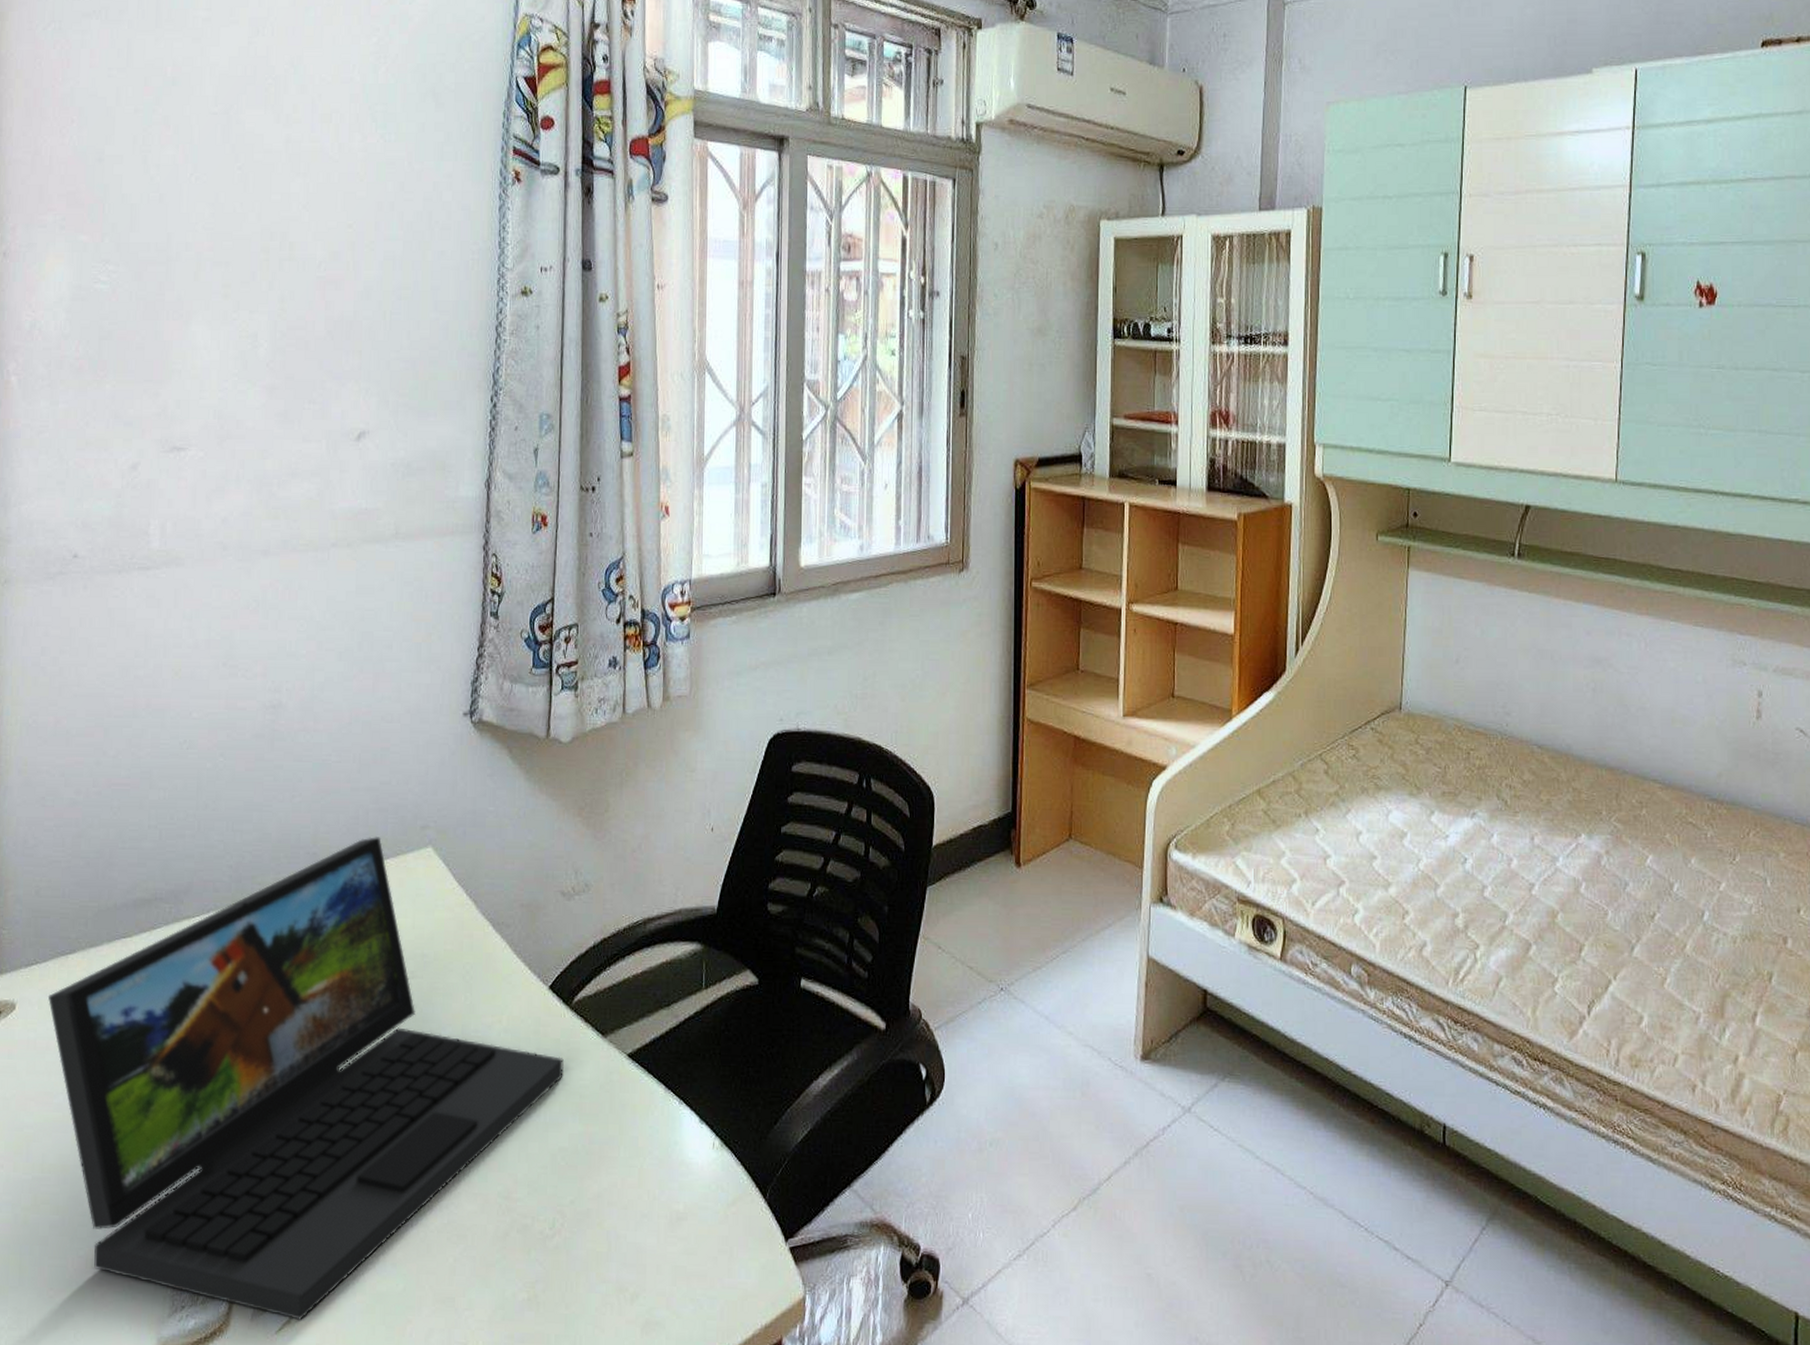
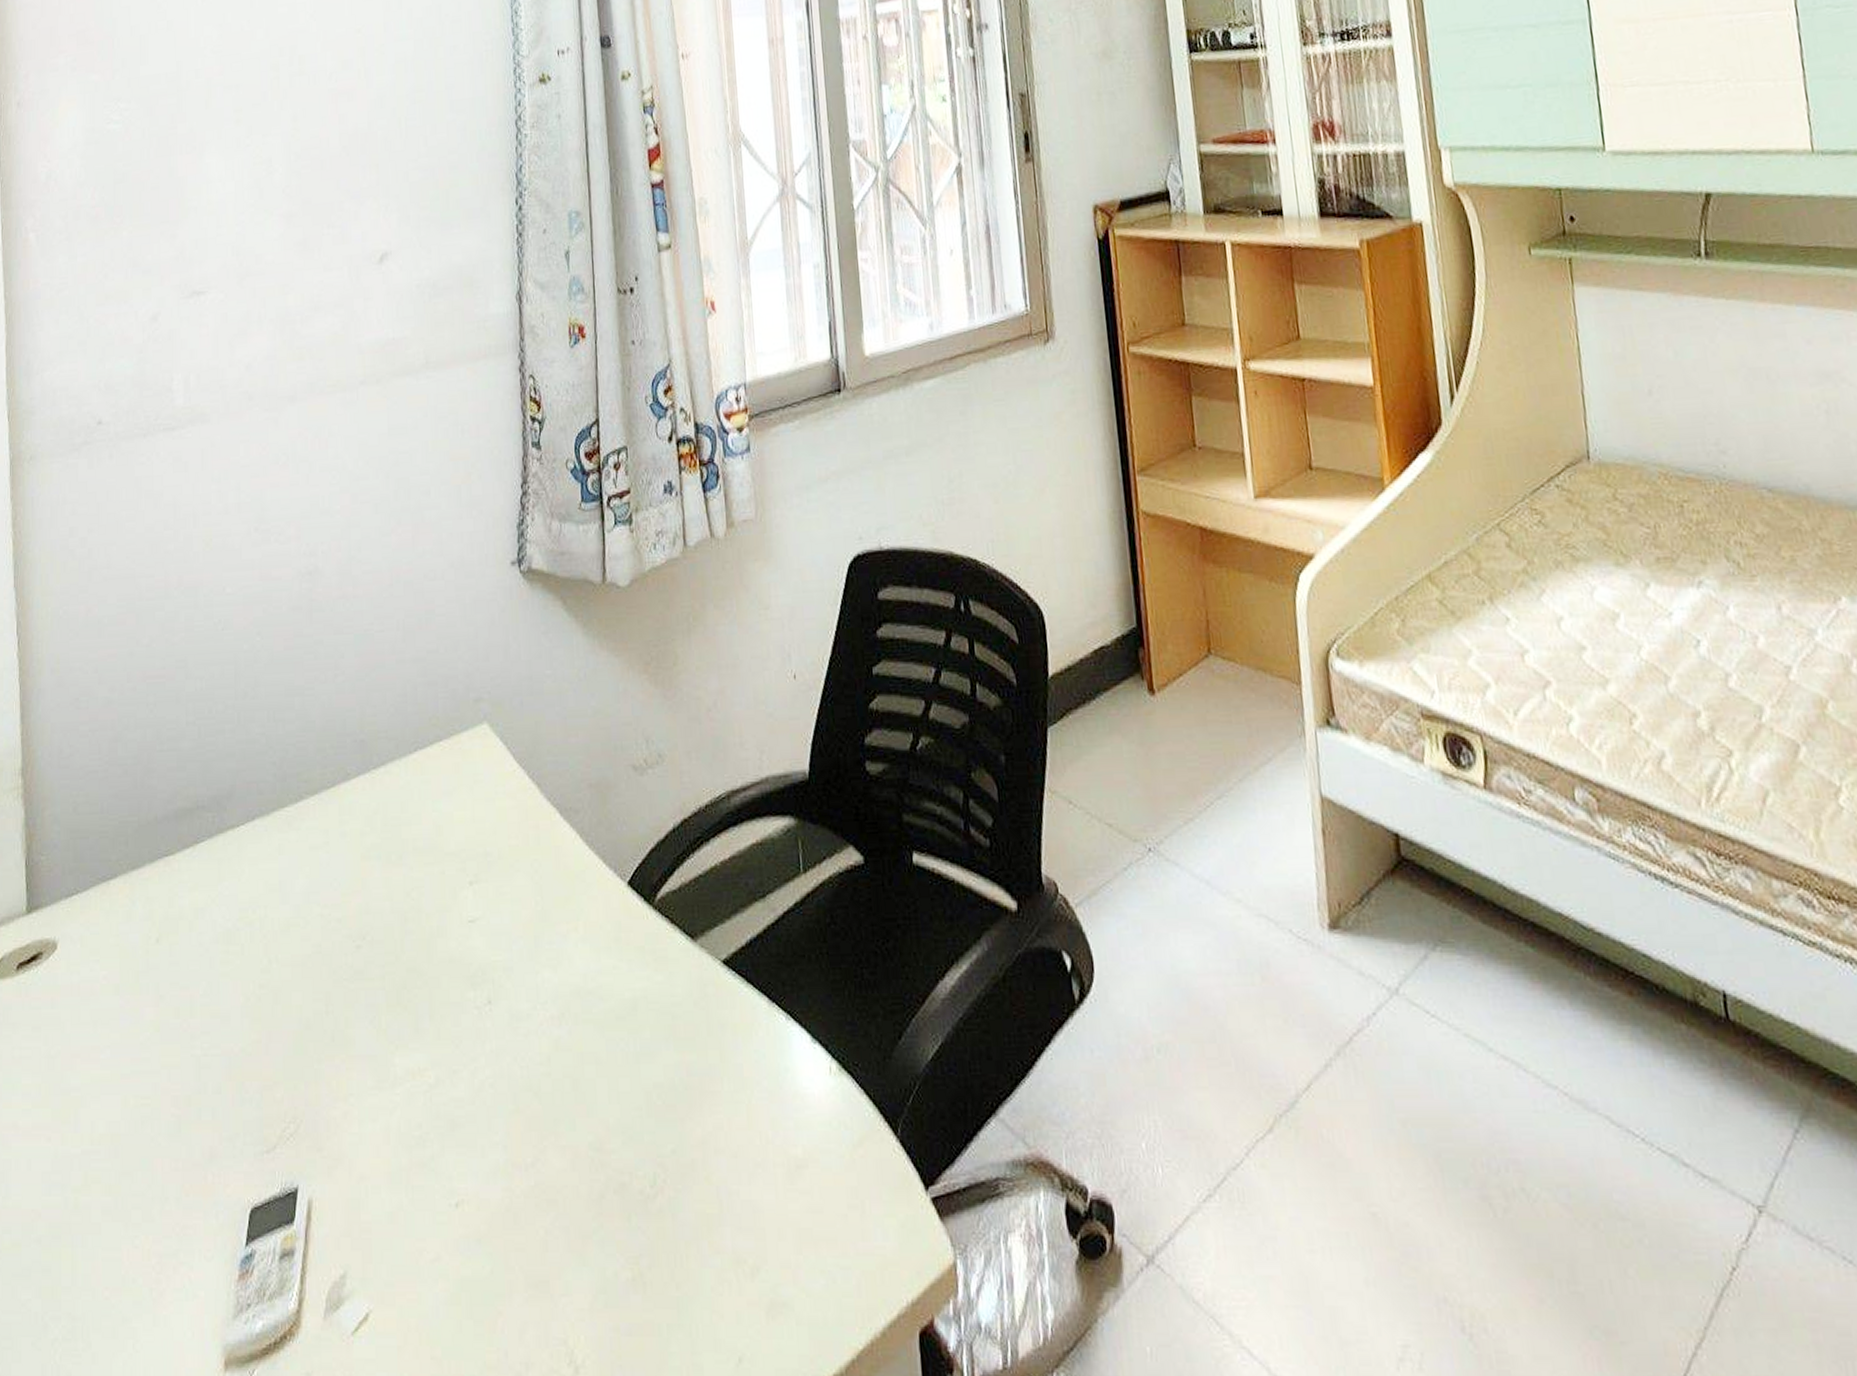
laptop: present [47,837,564,1320] -> none [90,716,652,1316]

